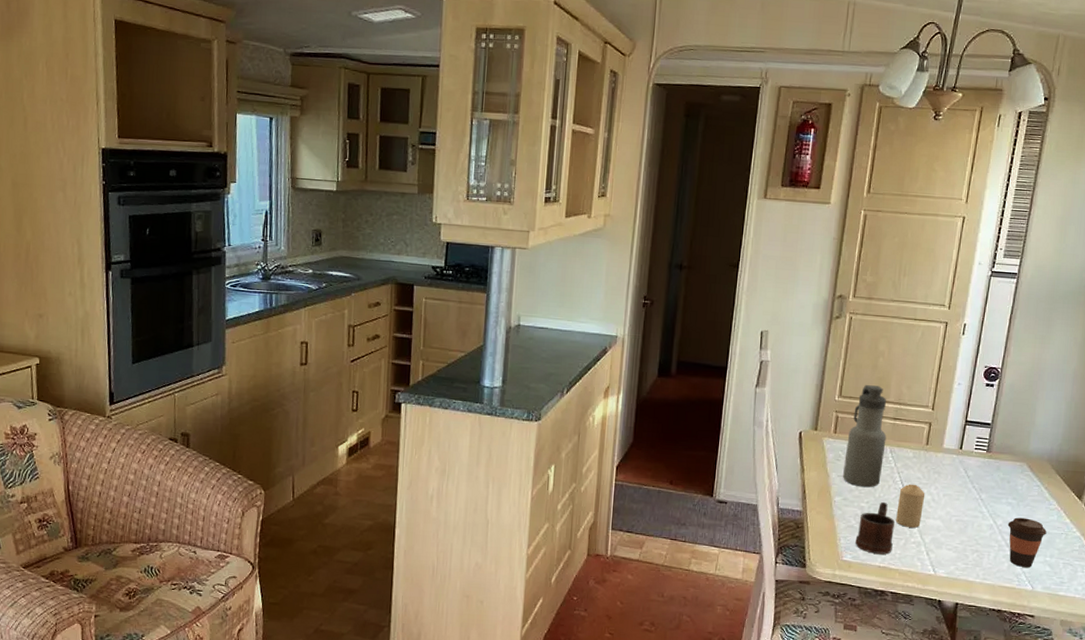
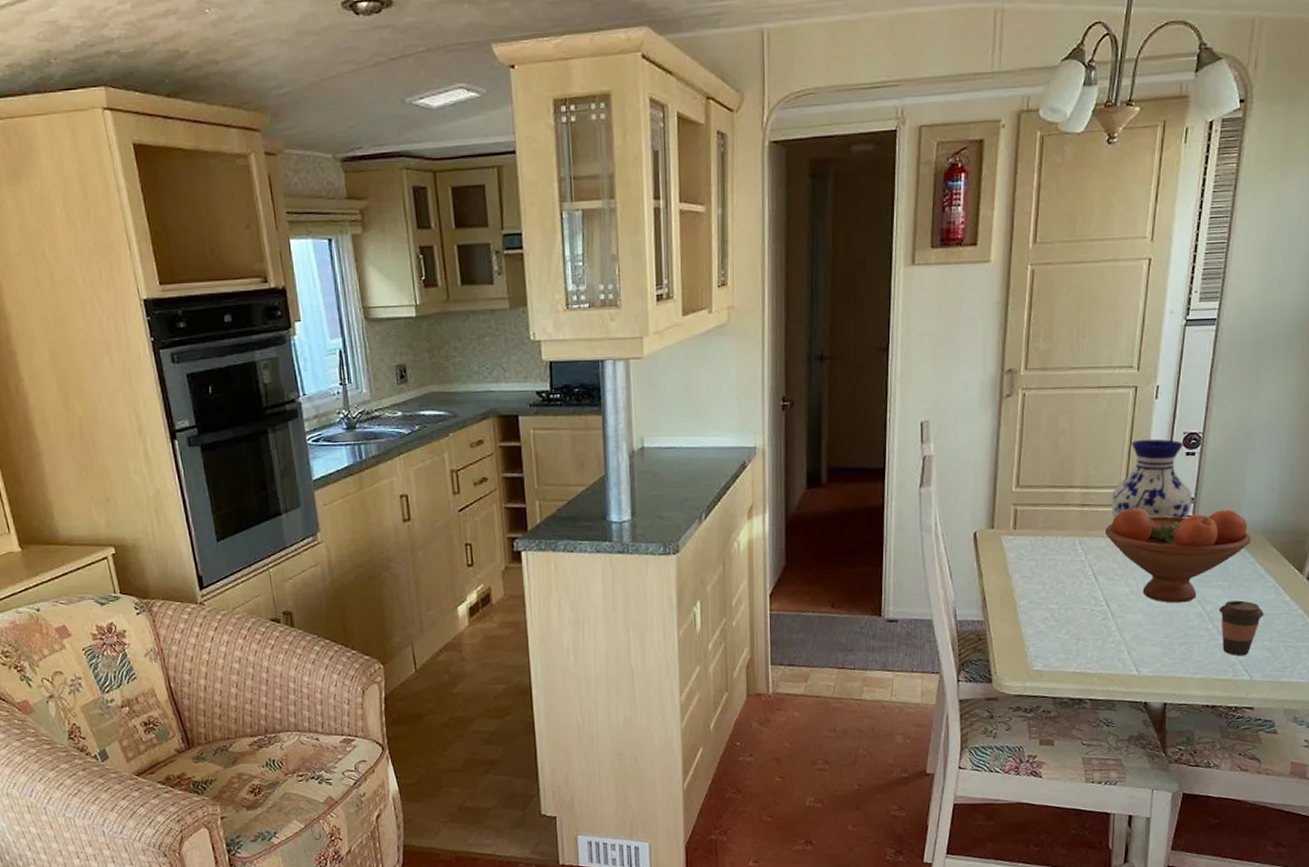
water bottle: present [843,385,887,488] -> none [1027,469,1074,587]
mug: present [855,502,895,554] -> none [1046,601,1089,659]
candle: present [896,484,925,528] -> none [1090,576,1123,626]
fruit bowl: none [913,426,1039,515] -> present [1105,508,1252,603]
vase: none [919,368,990,467] -> present [1111,438,1193,555]

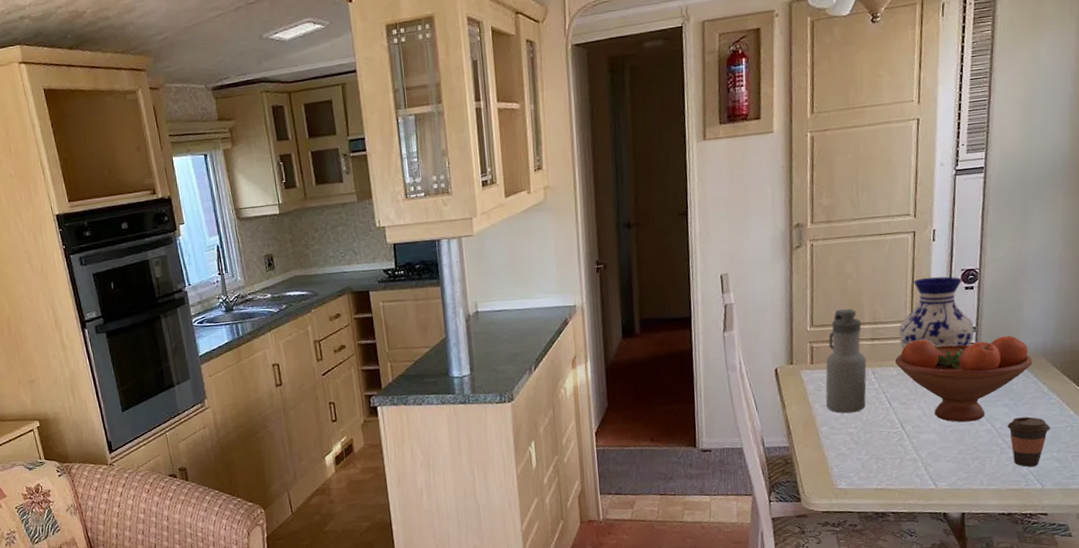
water bottle: none [1027,469,1074,587] -> present [825,309,867,414]

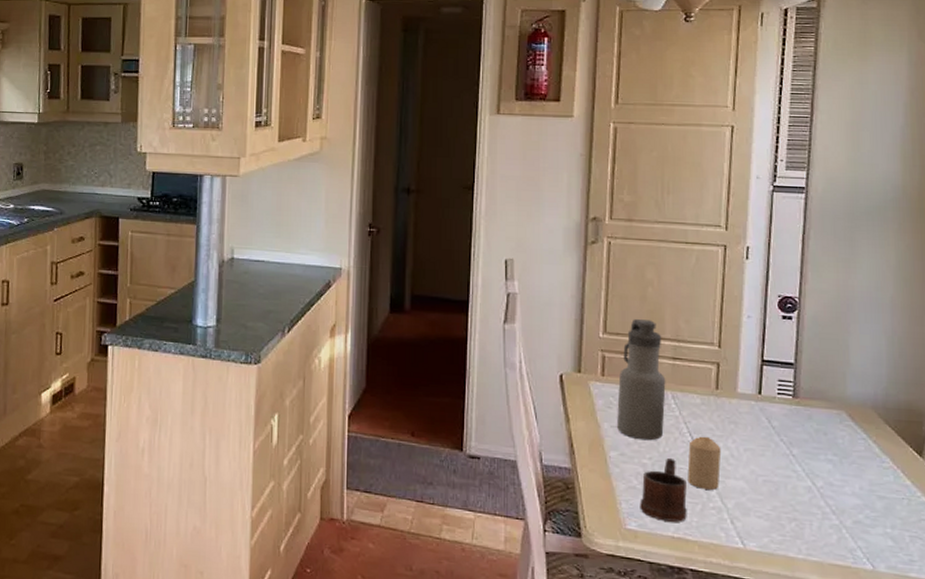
mug: none [848,425,888,477] -> present [640,458,687,522]
candle: none [887,401,915,446] -> present [687,436,721,490]
fruit bowl: present [896,335,1033,423] -> none [700,367,861,474]
vase: present [899,276,974,382] -> none [705,298,793,415]
coffee cup: present [1007,416,1050,467] -> none [830,478,883,541]

